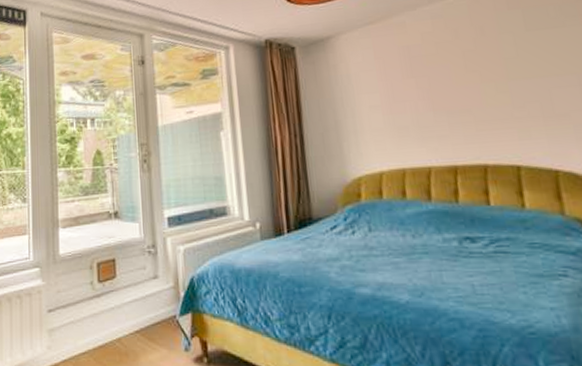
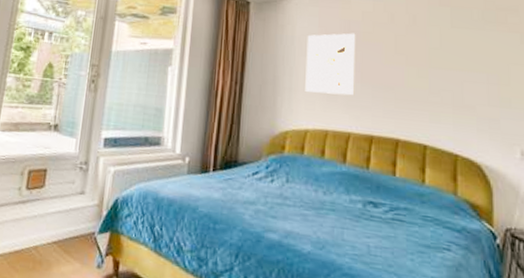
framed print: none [364,58,427,131] -> present [305,33,356,96]

